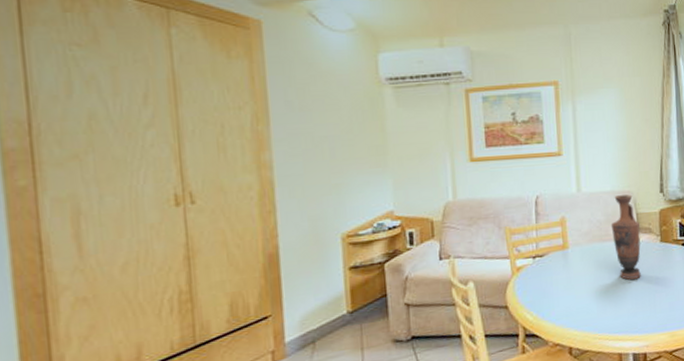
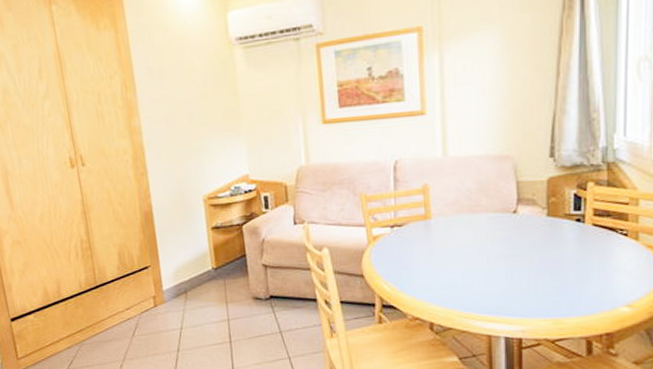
vase: present [611,194,641,280] -> none [483,159,520,257]

